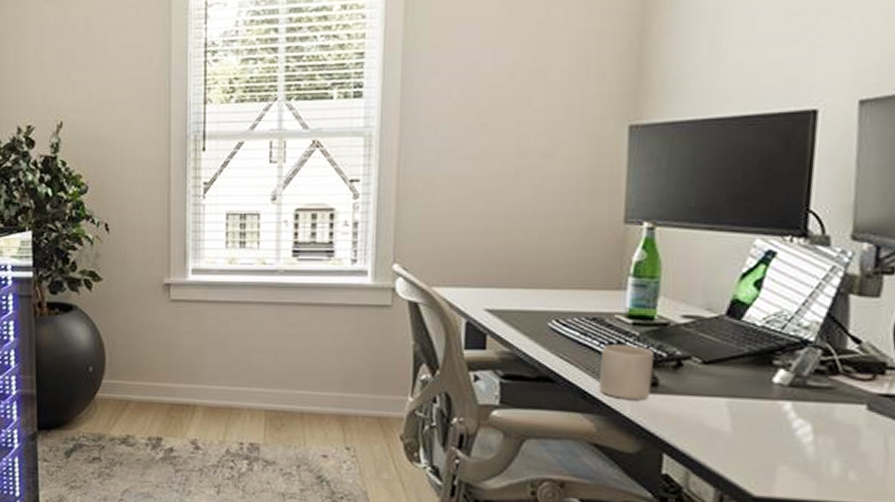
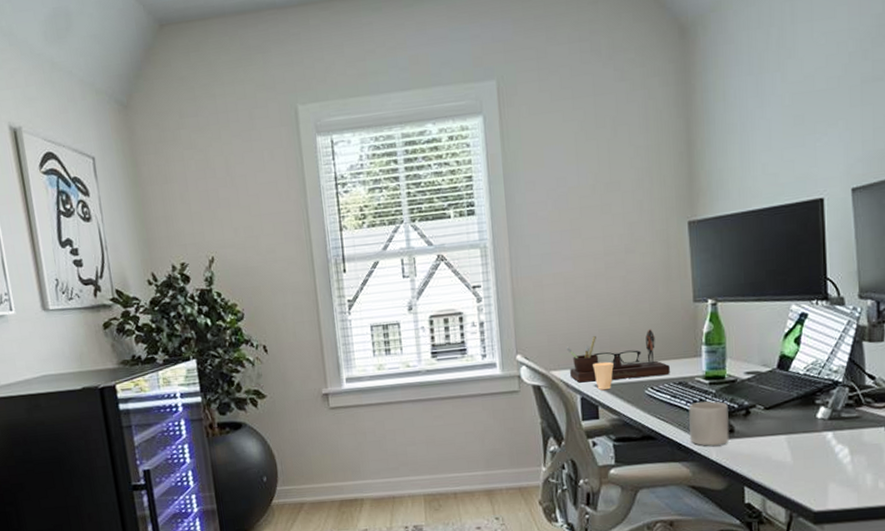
desk organizer: none [455,250,583,307] -> present [566,329,670,383]
cup: none [485,283,512,317] -> present [593,361,614,390]

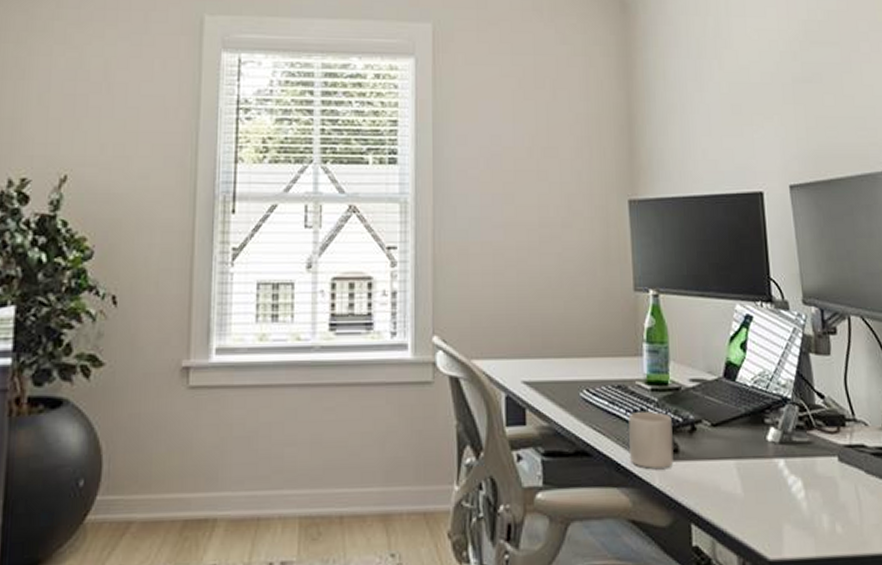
desk organizer: present [566,329,670,383] -> none [491,318,608,377]
cup: present [593,361,614,390] -> none [521,353,545,389]

